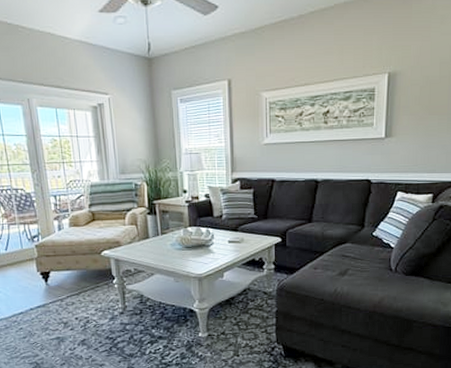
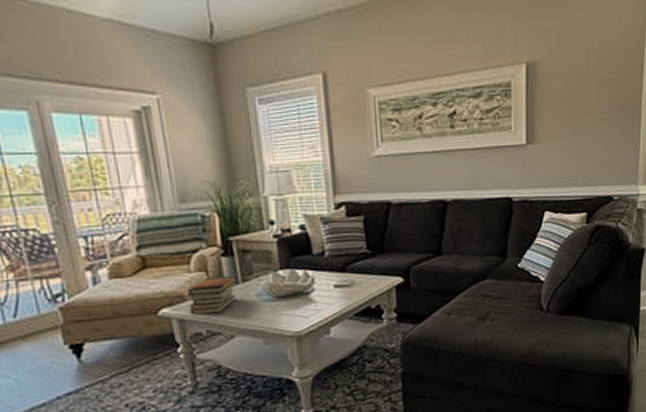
book stack: none [122,229,157,257] -> present [187,275,237,315]

